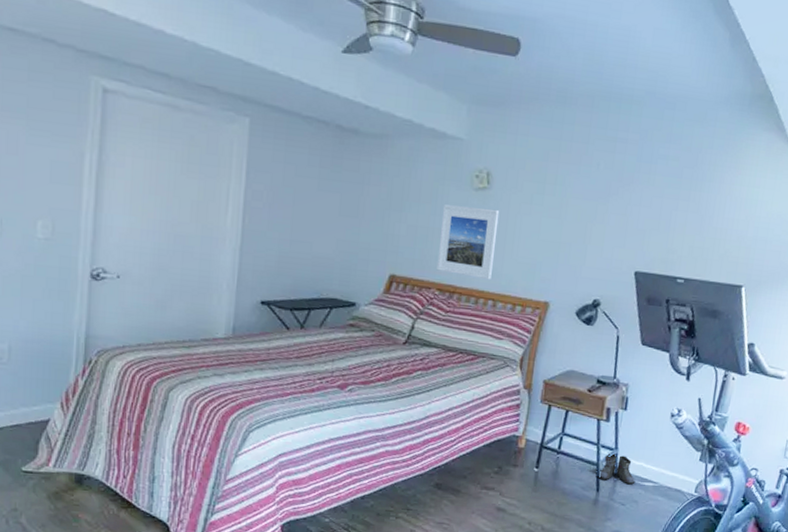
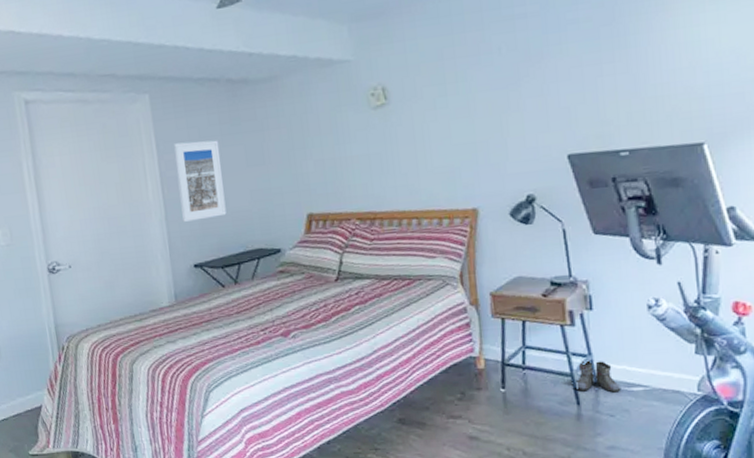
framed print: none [258,175,315,259] -> present [173,140,227,222]
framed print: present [436,204,500,280] -> none [345,123,410,200]

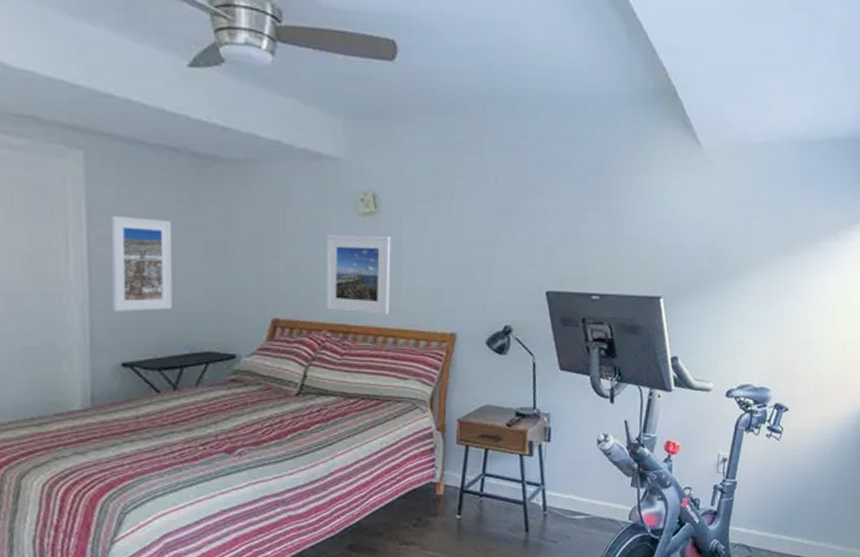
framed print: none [345,123,410,200] -> present [326,234,391,315]
boots: present [575,360,620,393] -> none [526,489,565,521]

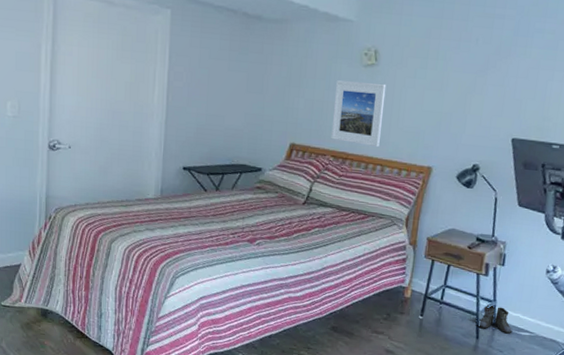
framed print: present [110,216,173,311] -> none [180,58,226,130]
boots: none [526,489,565,521] -> present [477,304,512,334]

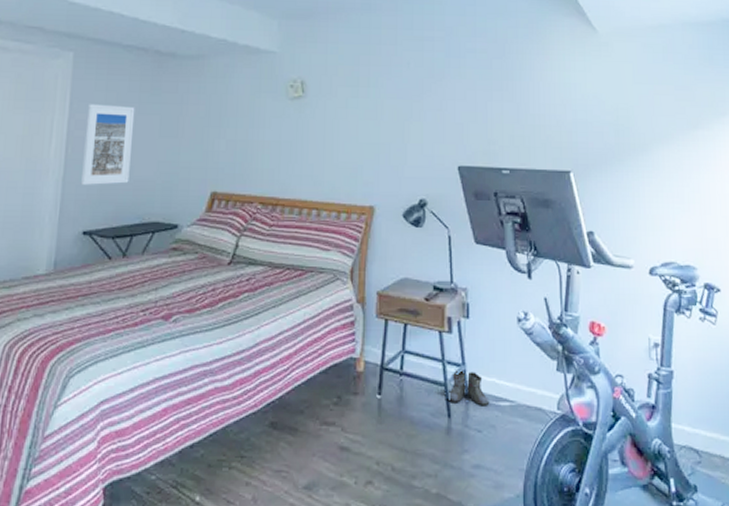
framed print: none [180,58,226,130] -> present [80,104,135,185]
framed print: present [331,80,387,148] -> none [258,116,316,189]

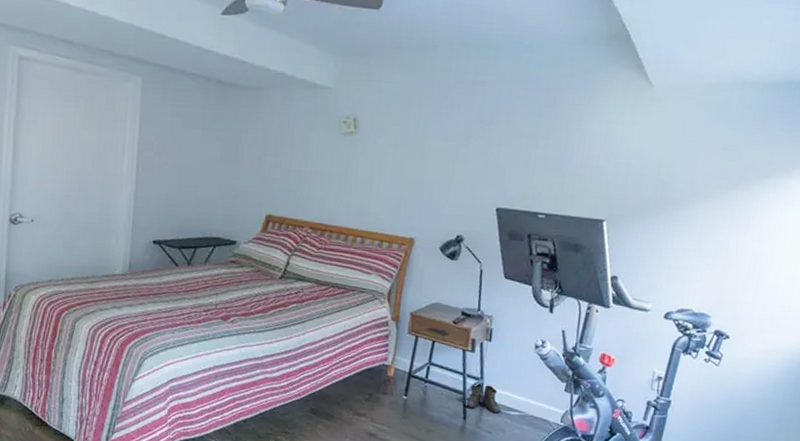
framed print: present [80,104,135,185] -> none [150,127,199,202]

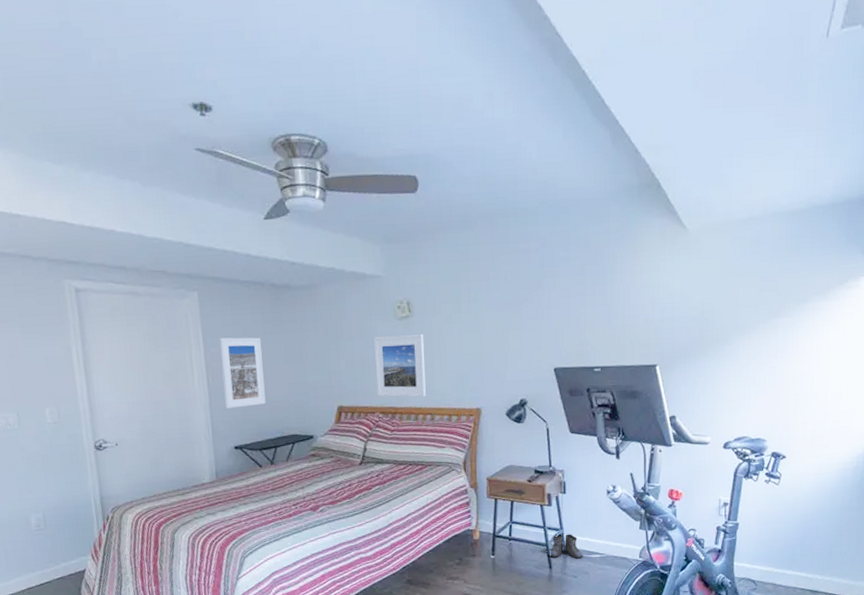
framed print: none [150,127,199,202] -> present [219,337,266,408]
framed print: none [309,149,366,219] -> present [373,333,426,398]

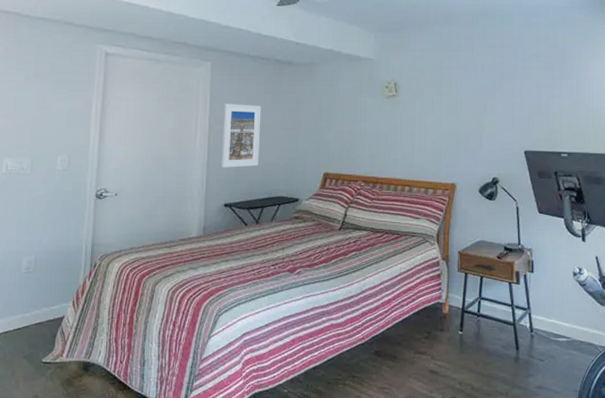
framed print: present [373,333,426,398] -> none [361,111,407,170]
boots: present [549,533,582,559] -> none [516,313,549,341]

